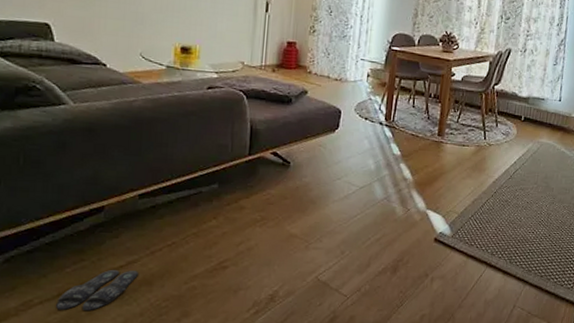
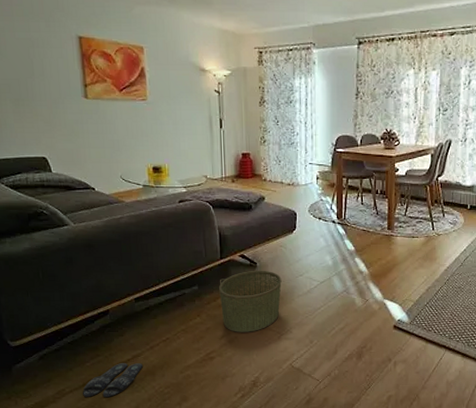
basket: none [242,170,317,240] -> present [219,270,282,333]

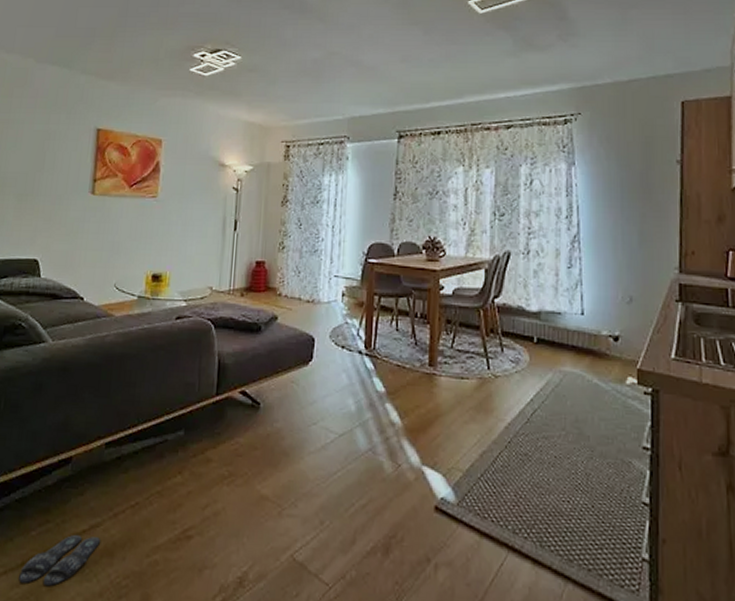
basket: present [219,270,282,333] -> none [209,412,290,503]

